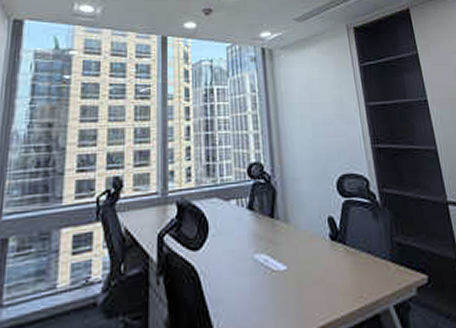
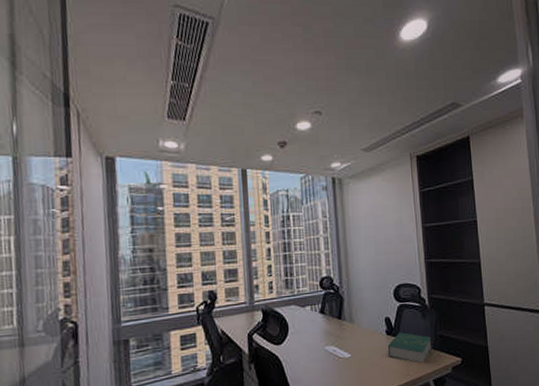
book: none [332,238,389,280] -> present [387,332,432,363]

